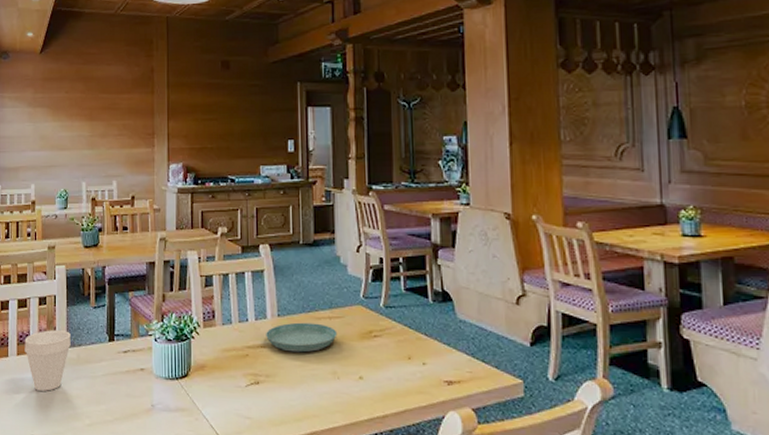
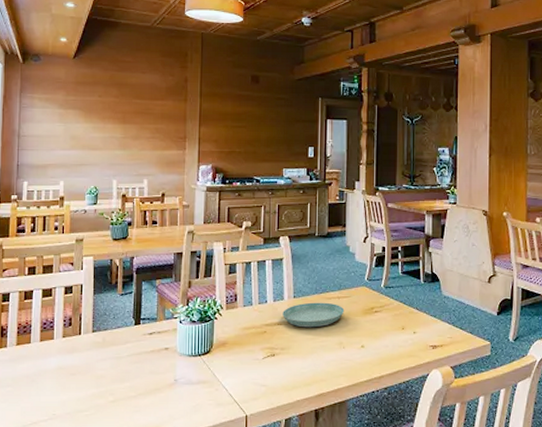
cup: present [24,330,71,391] -> none [48,317,97,373]

